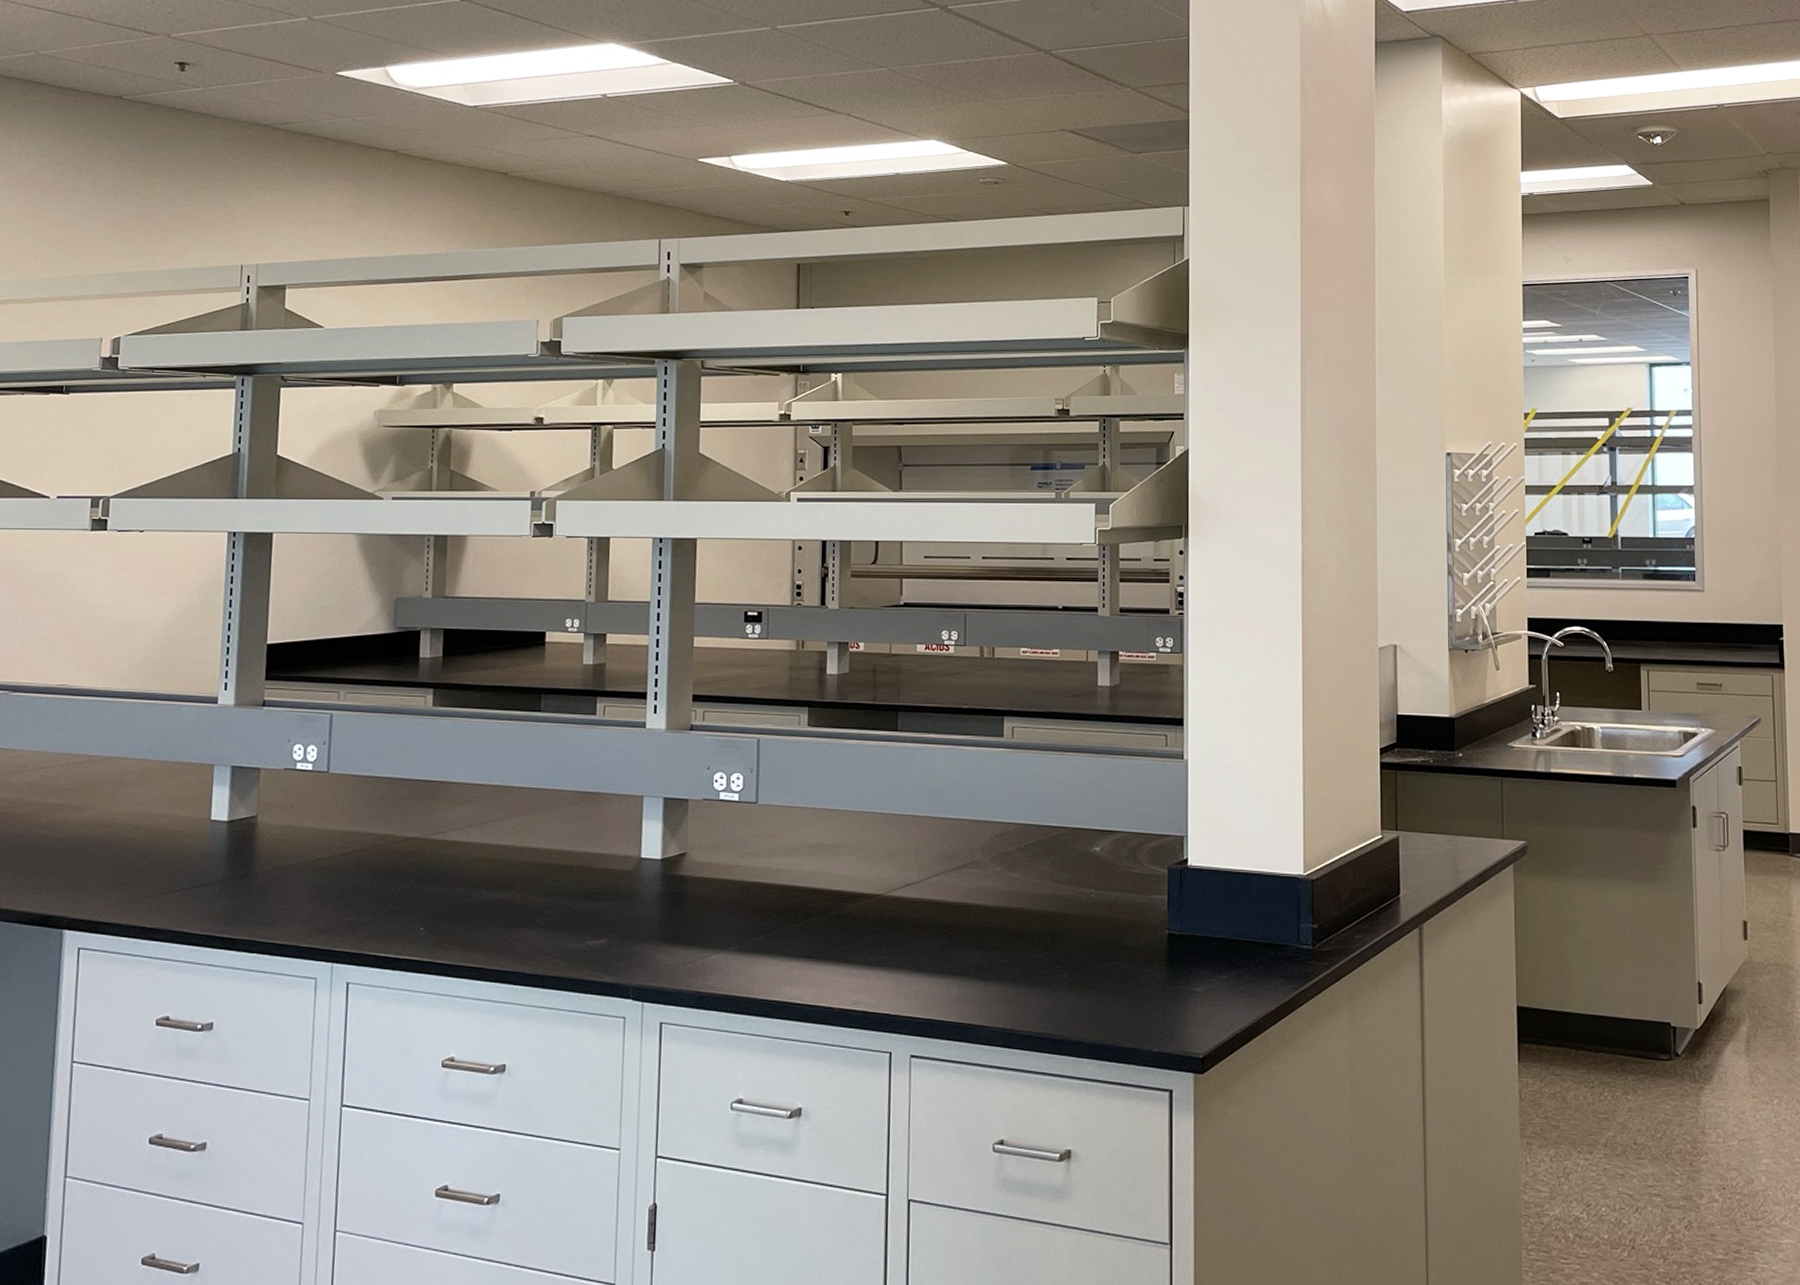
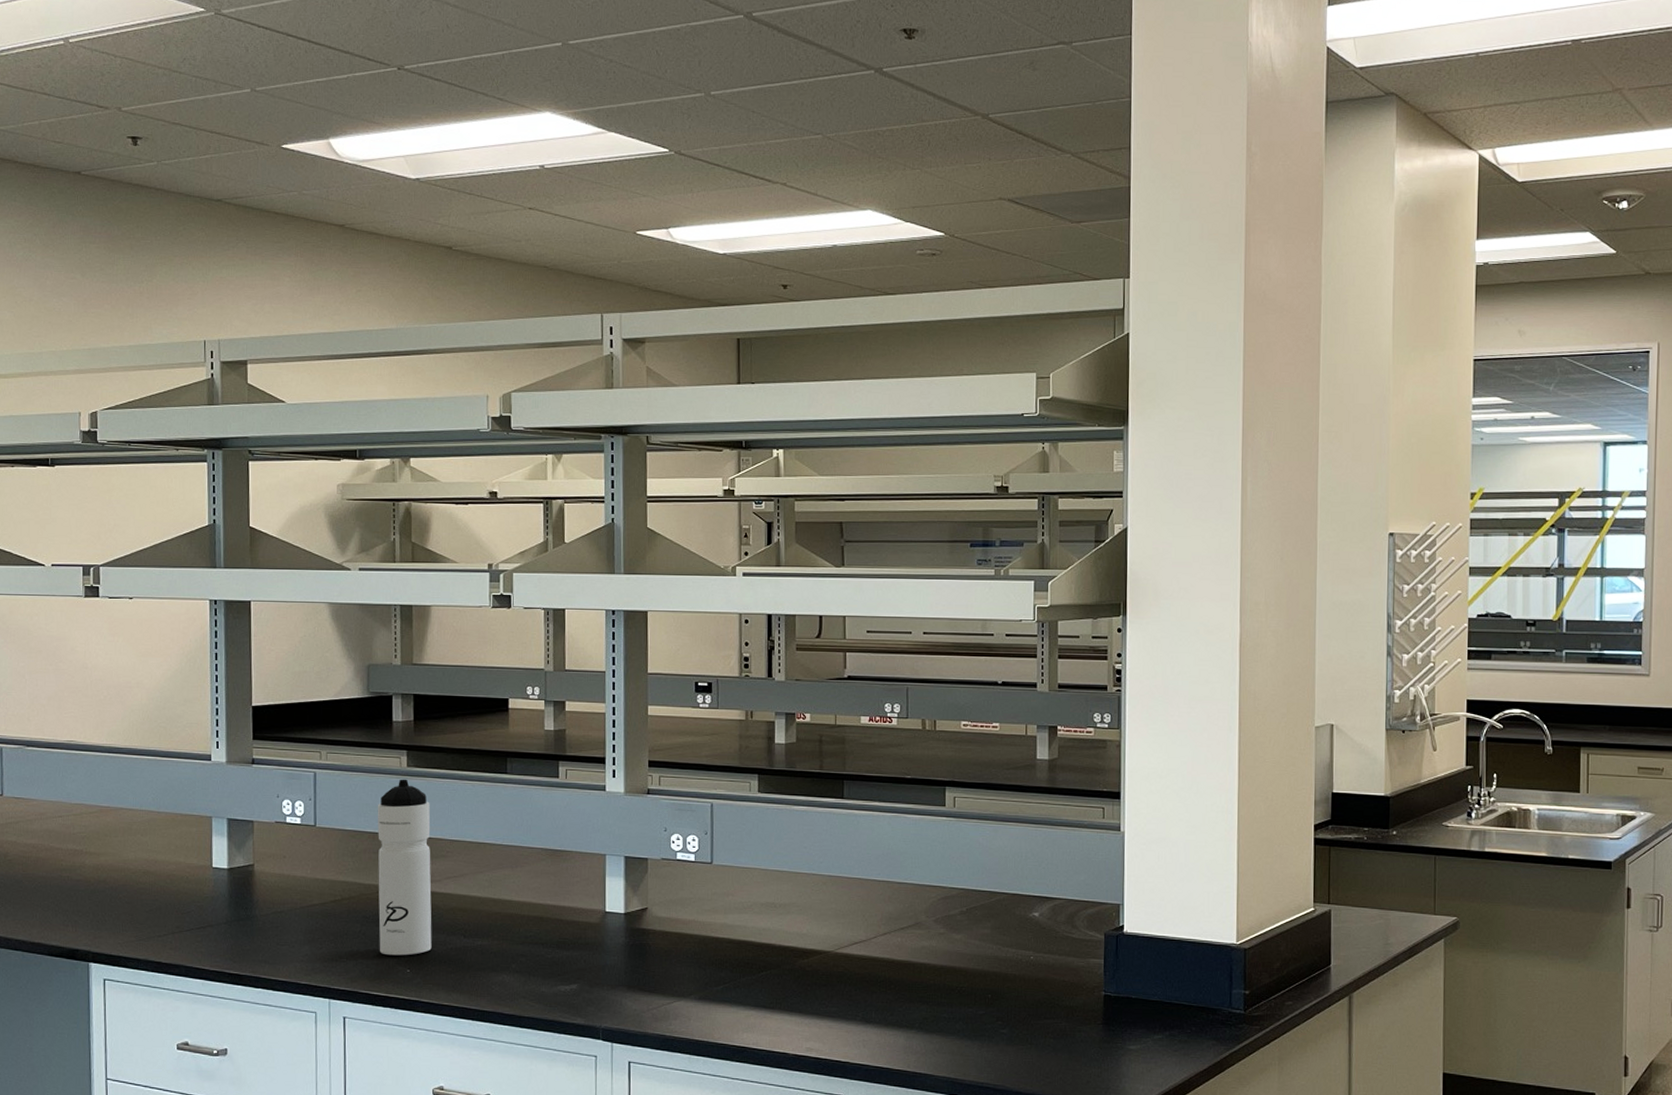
water bottle: none [391,719,456,913] -> present [377,779,432,956]

